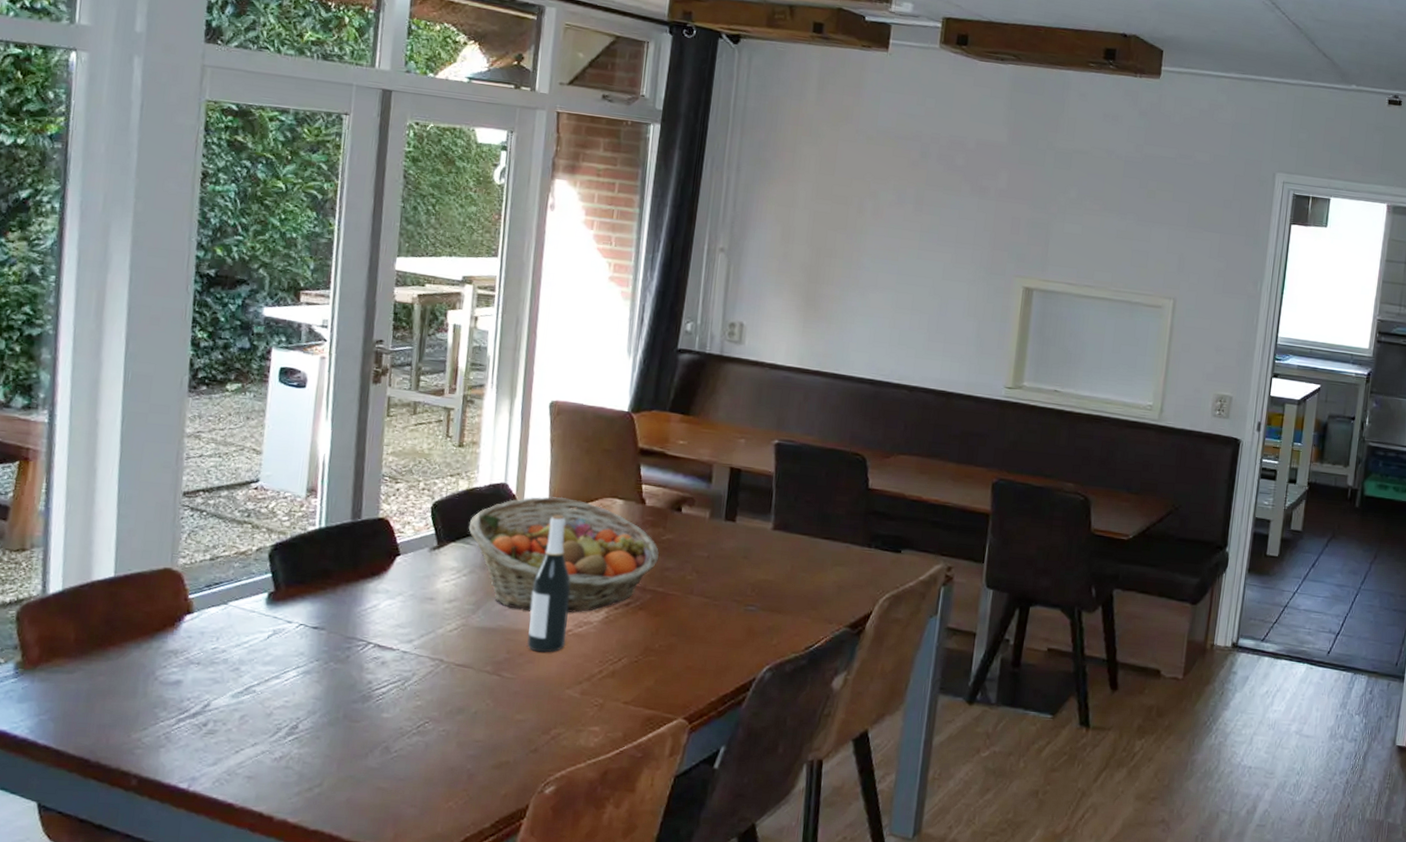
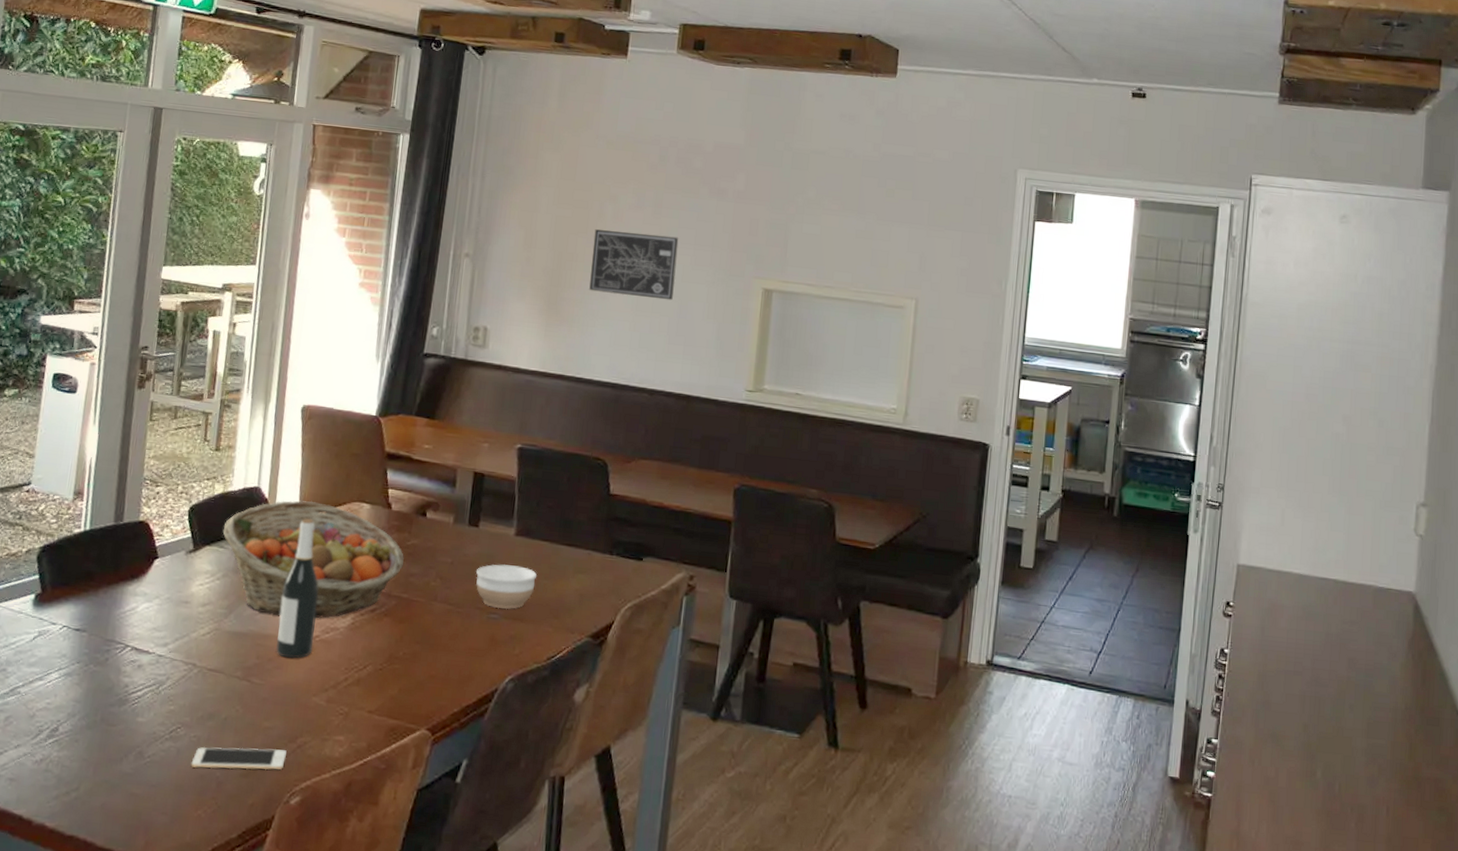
cell phone: none [440,740,540,761] -> present [191,747,287,770]
bowl: none [732,558,795,602] -> present [475,564,538,610]
wall art: none [848,226,940,298] -> present [589,229,679,301]

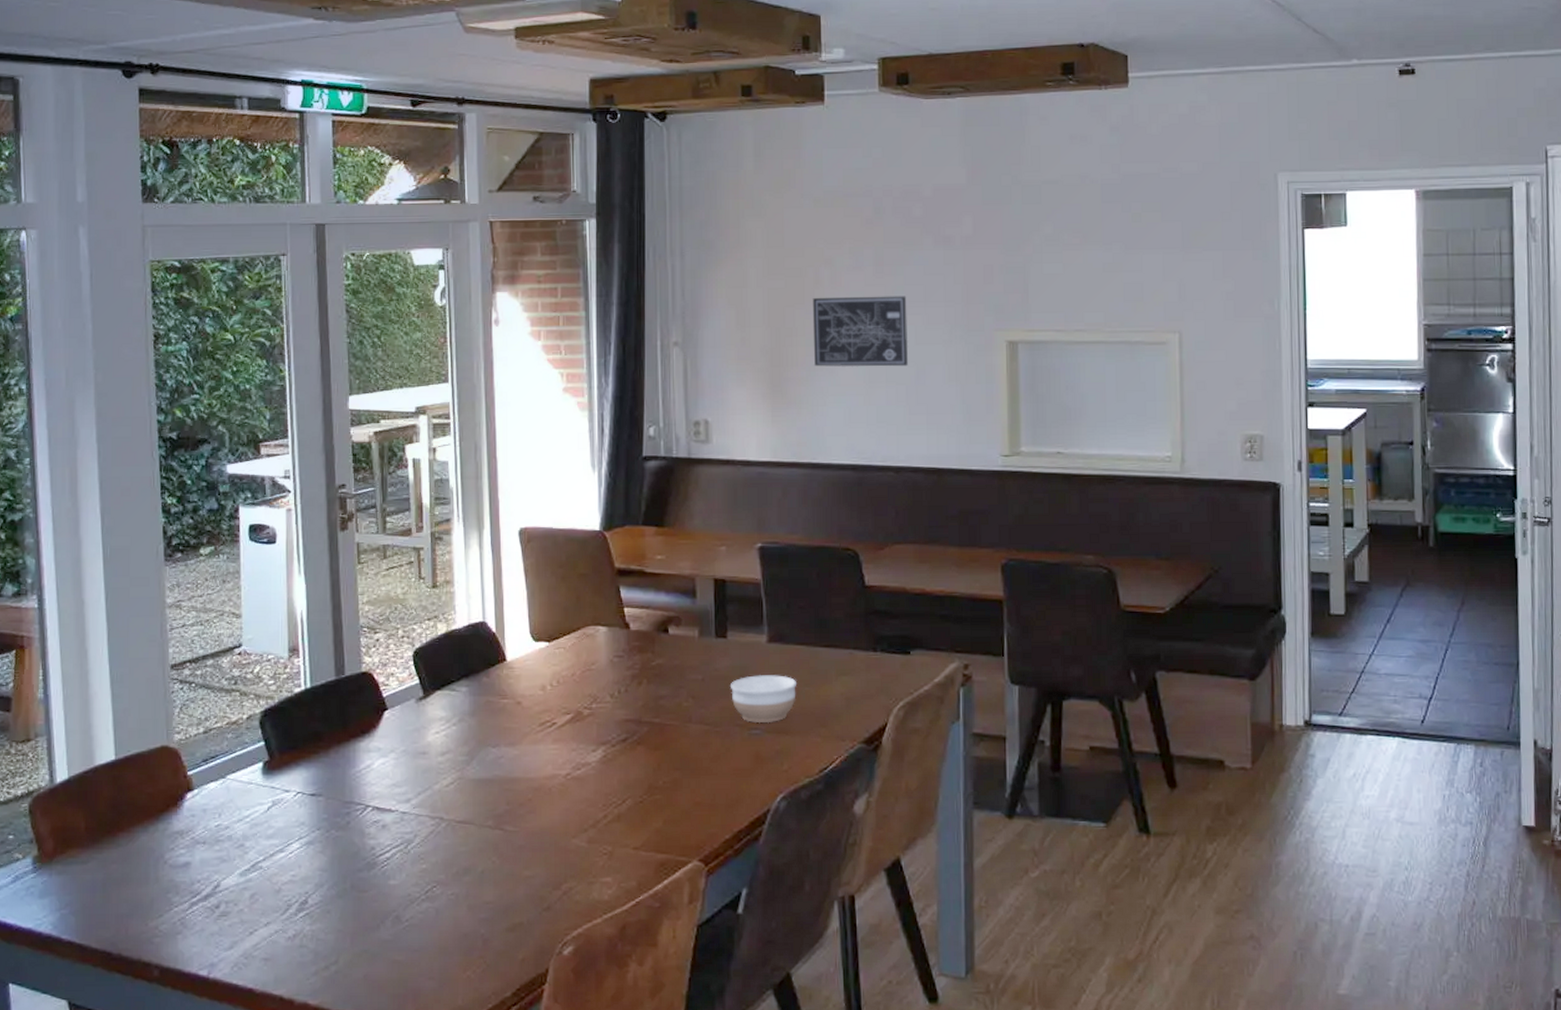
cell phone: present [191,747,287,770] -> none [452,898,552,927]
fruit basket: present [222,500,404,619] -> none [452,630,652,757]
wine bottle: present [276,519,319,659] -> none [525,650,565,801]

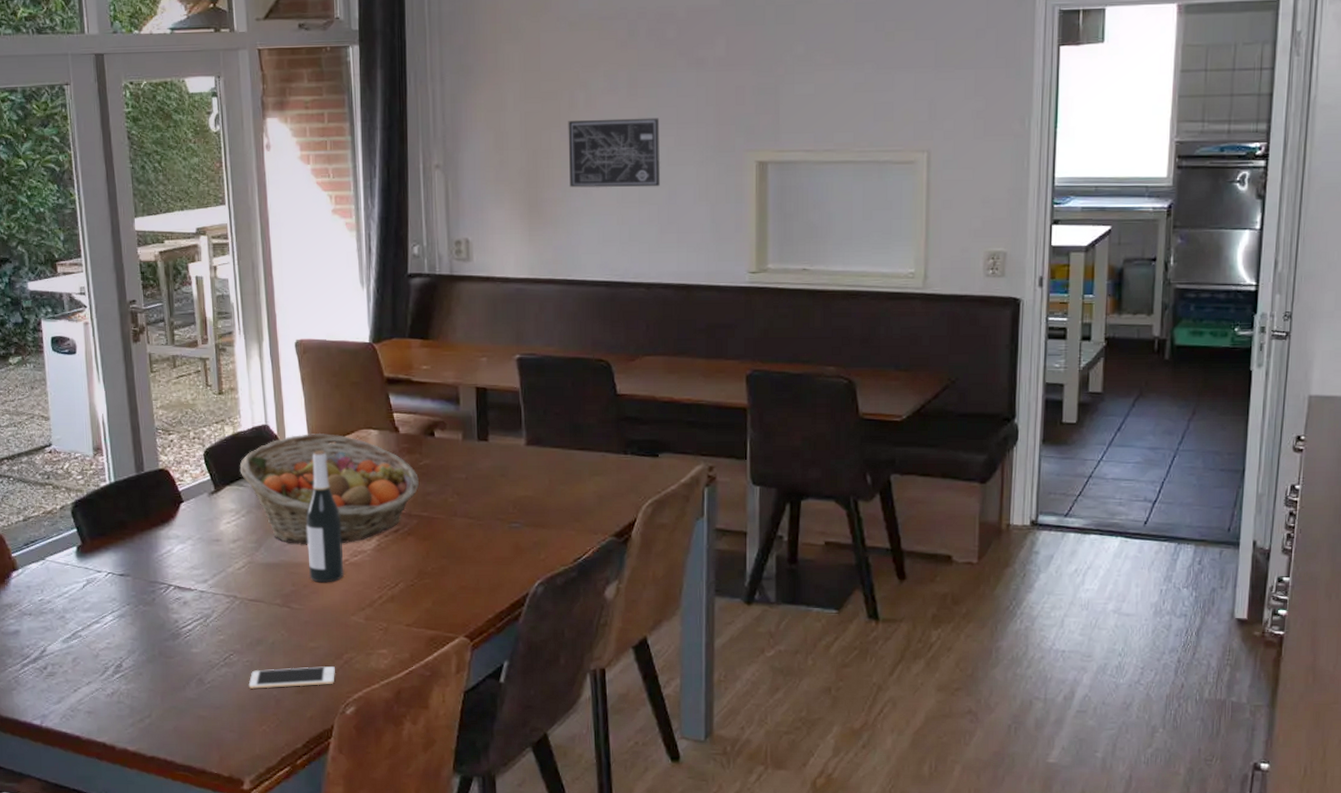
fruit basket: none [452,630,652,757] -> present [239,432,420,545]
cell phone: none [452,898,552,927] -> present [248,666,335,689]
wine bottle: none [525,650,565,801] -> present [306,451,344,583]
bowl: present [729,675,797,724] -> none [491,475,554,518]

